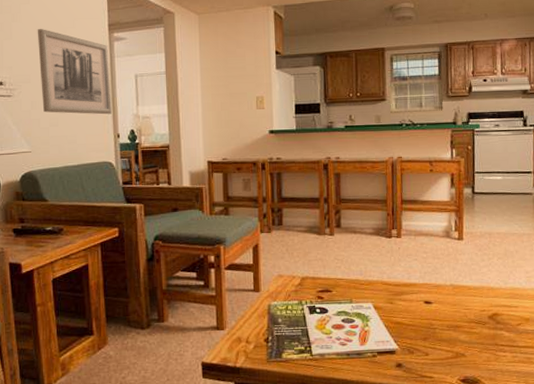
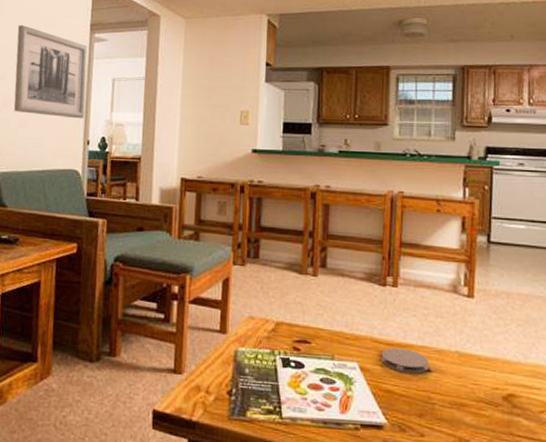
coaster: none [391,287,430,307] -> present [381,348,429,374]

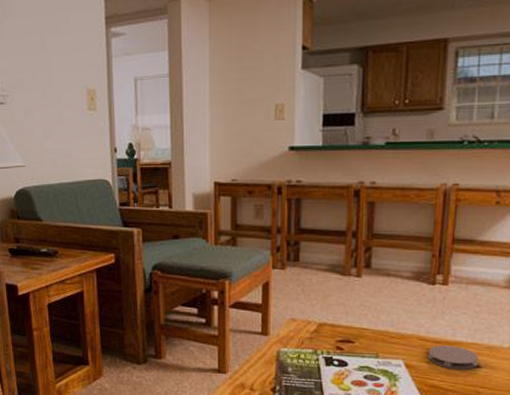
wall art: present [14,25,88,119] -> none [29,25,109,125]

